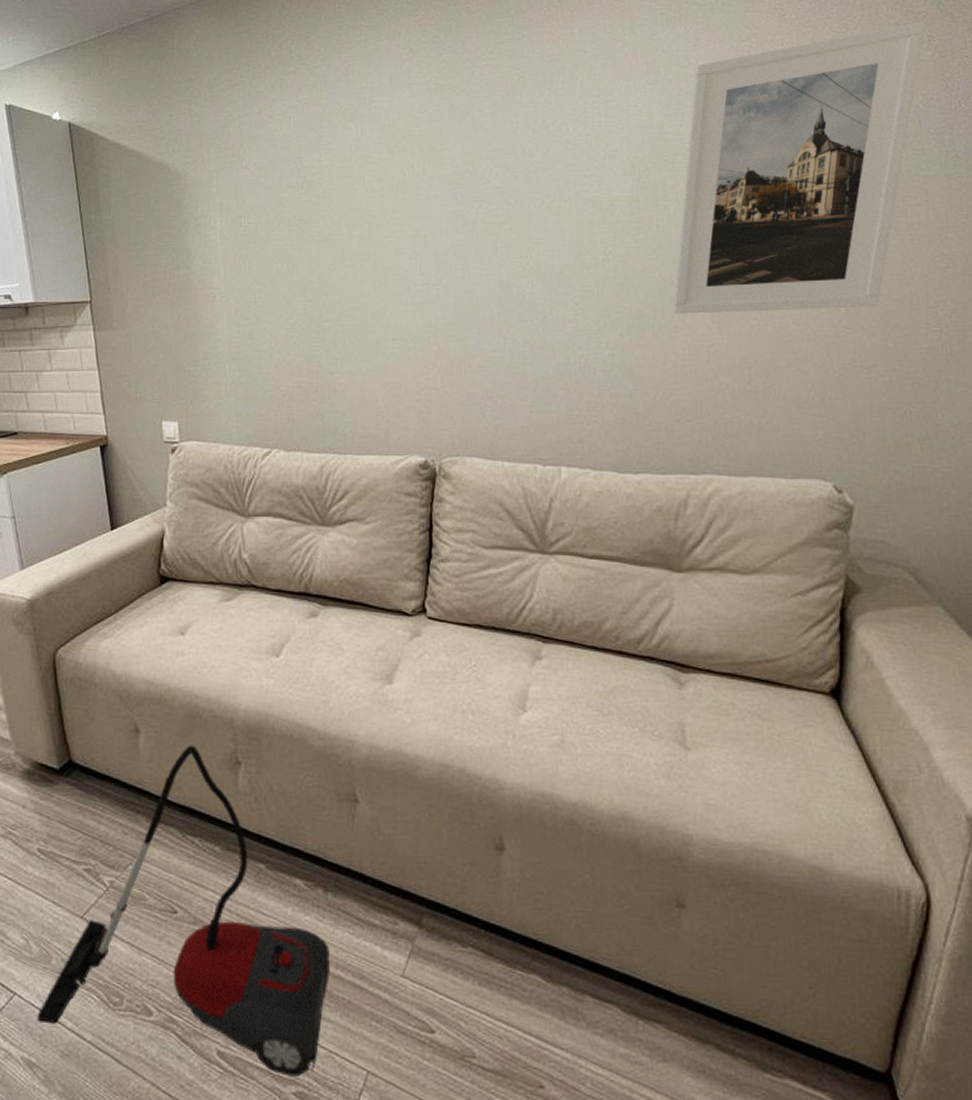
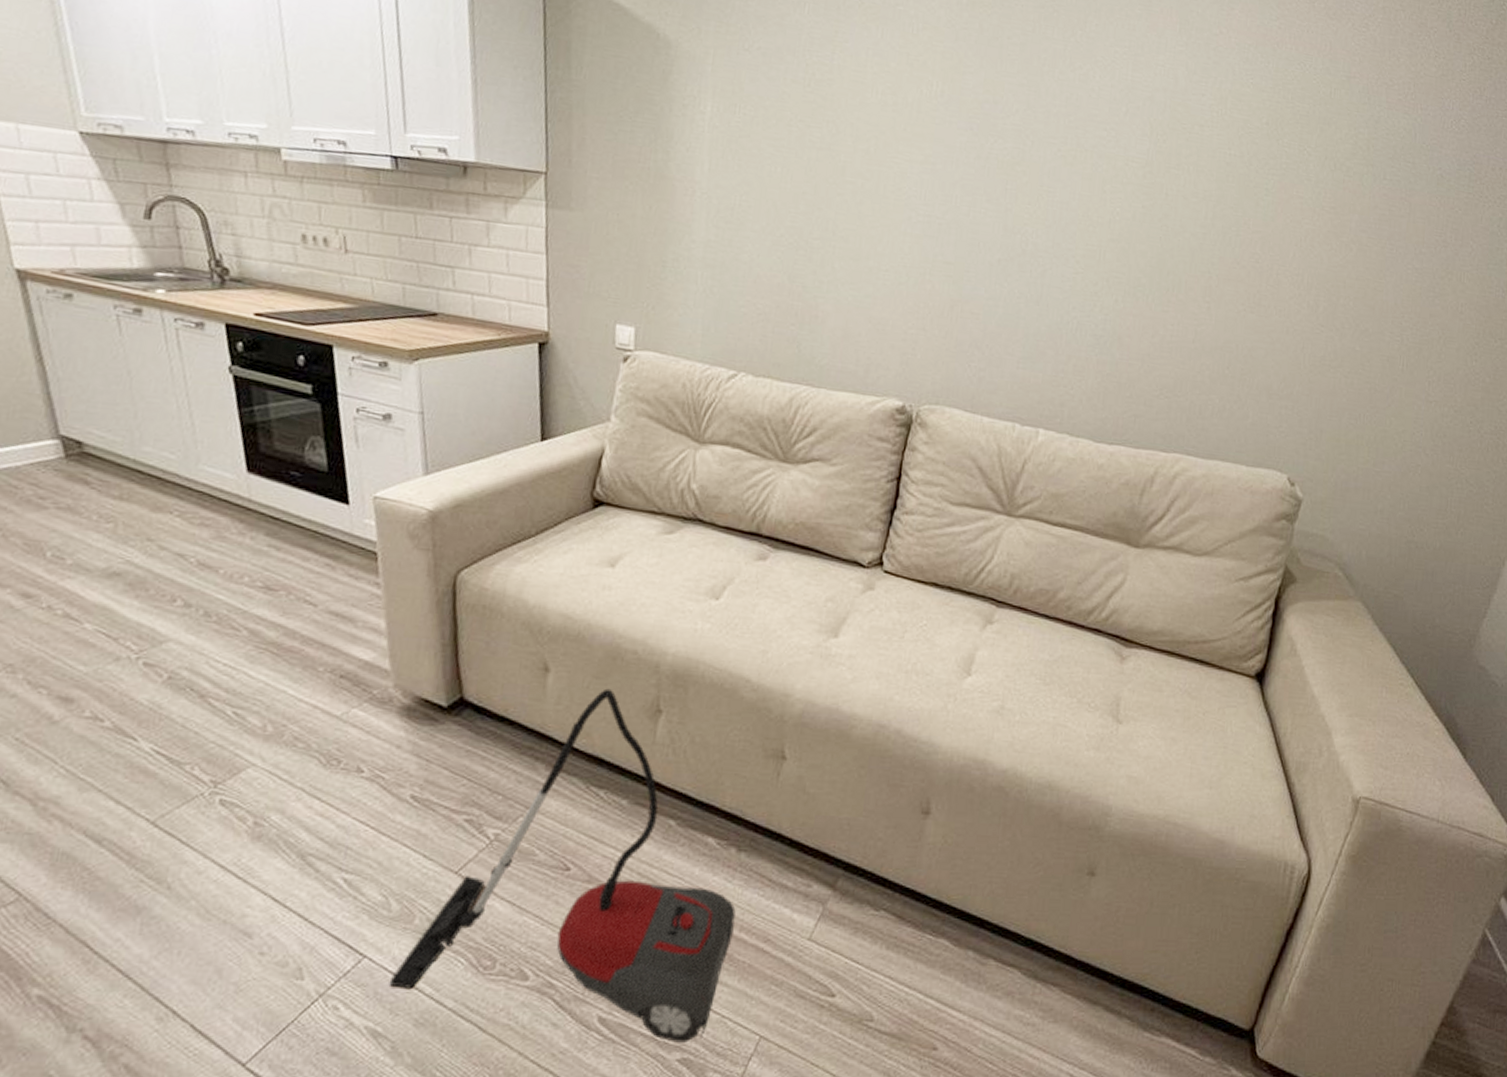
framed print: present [673,21,926,314] -> none [1169,35,1435,310]

